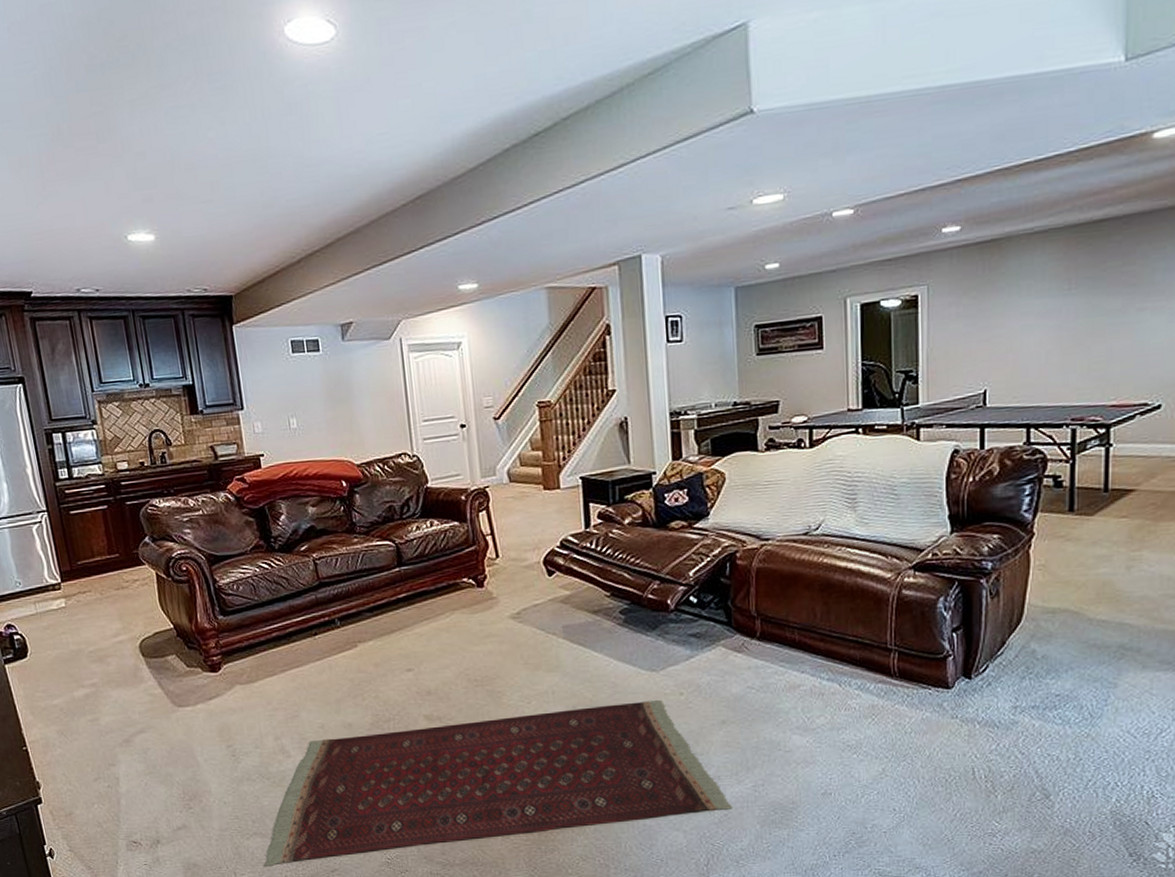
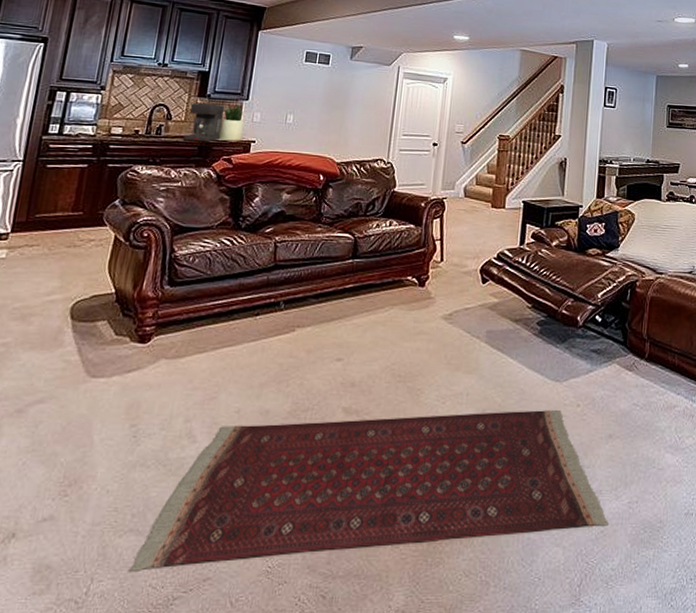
coffee maker: none [187,420,226,466] -> present [183,103,224,142]
planter: none [220,417,251,459] -> present [218,105,245,142]

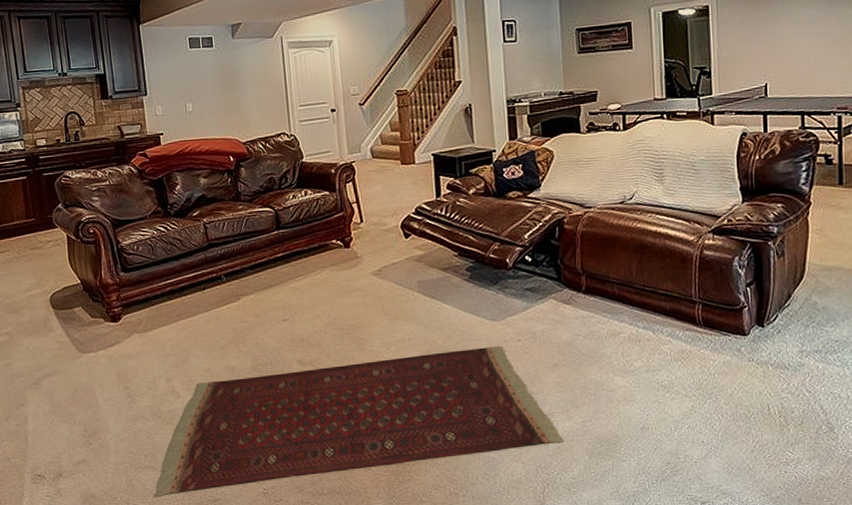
coffee maker: present [183,103,224,142] -> none [98,104,131,143]
planter: present [218,105,245,142] -> none [127,101,152,137]

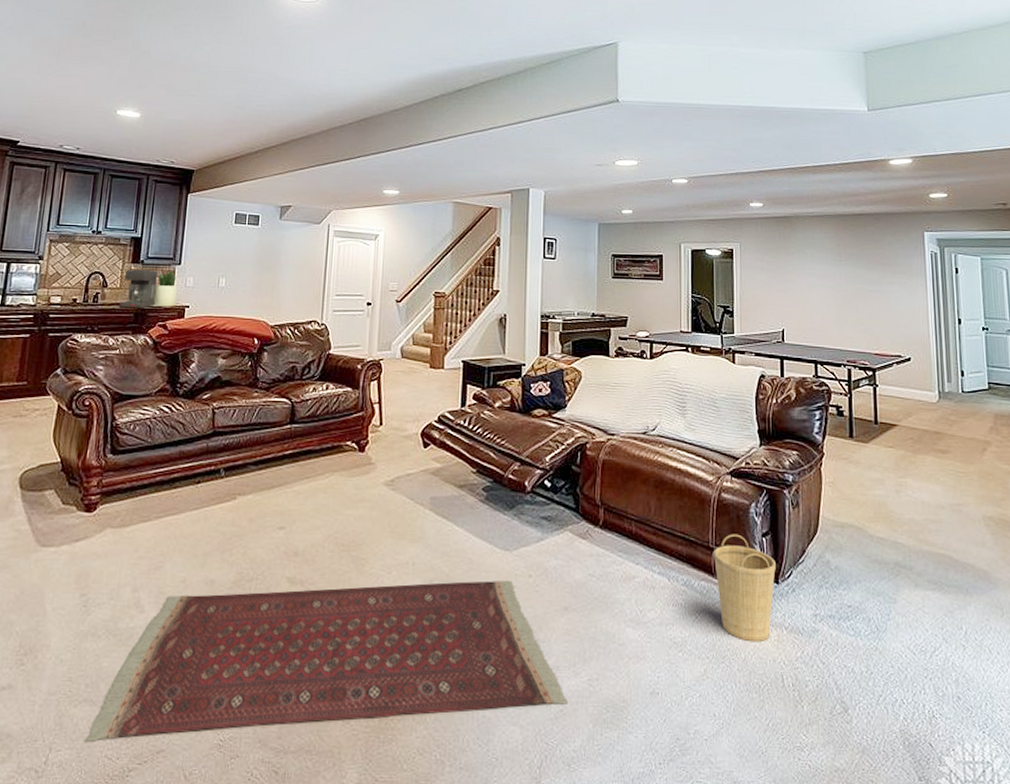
coffee maker: none [98,104,131,143] -> present [120,269,157,309]
planter: none [127,101,152,137] -> present [153,270,178,307]
basket: none [697,286,761,380] -> present [714,534,776,643]

